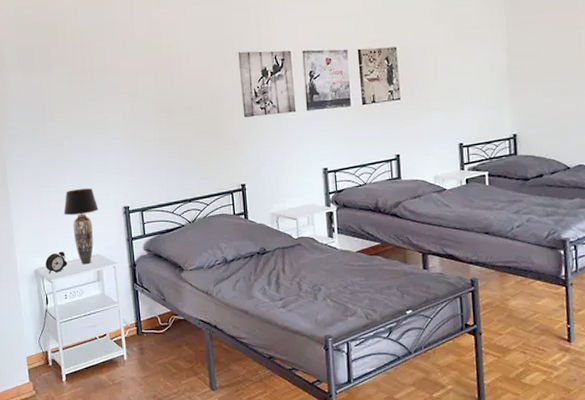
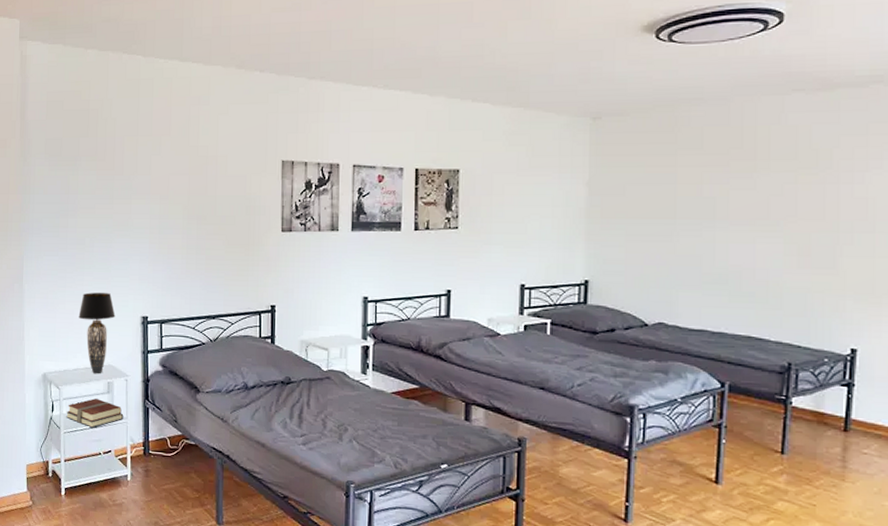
alarm clock: present [45,251,68,273] -> none [54,357,78,379]
books: none [60,287,115,315] -> present [66,398,124,428]

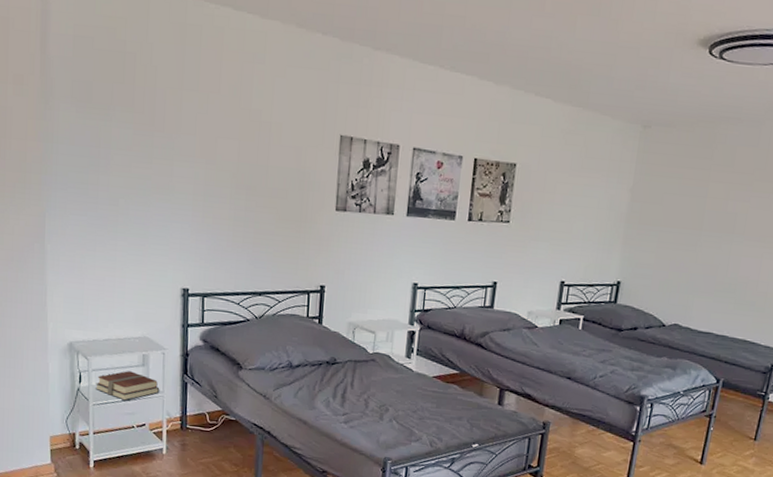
table lamp: present [78,292,116,373] -> none [110,259,153,345]

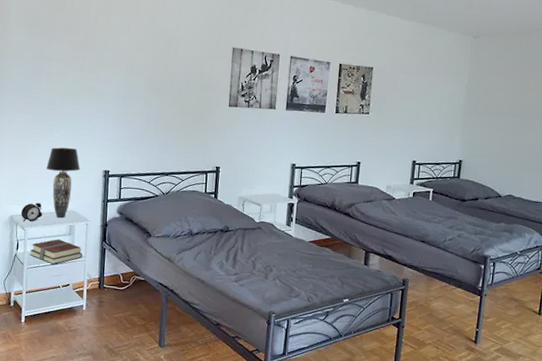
alarm clock: none [82,326,109,349] -> present [21,202,43,221]
table lamp: none [110,259,153,345] -> present [46,147,80,218]

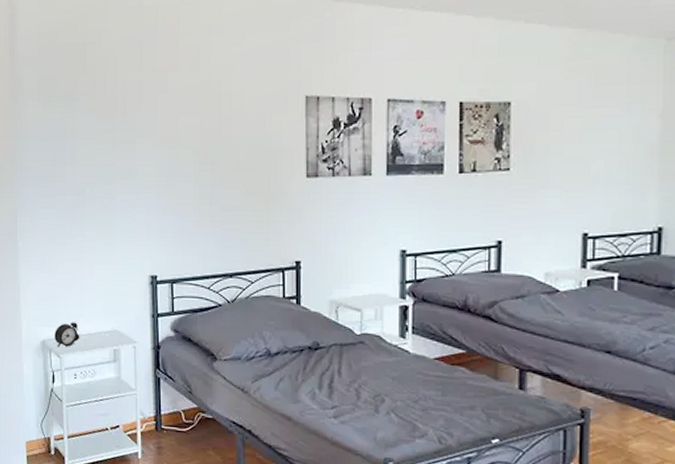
books: present [30,239,83,265] -> none [68,368,132,401]
table lamp: present [46,147,80,218] -> none [79,249,121,340]

